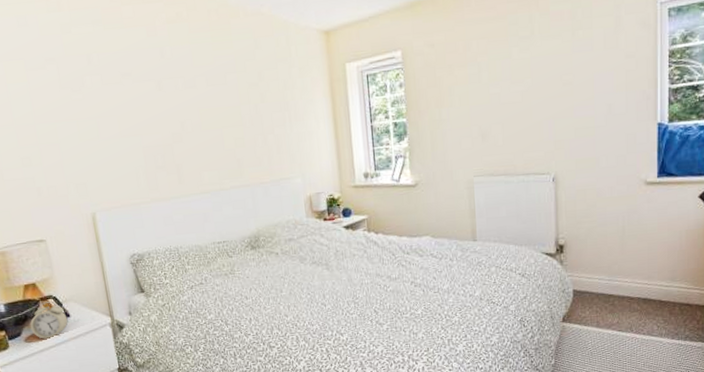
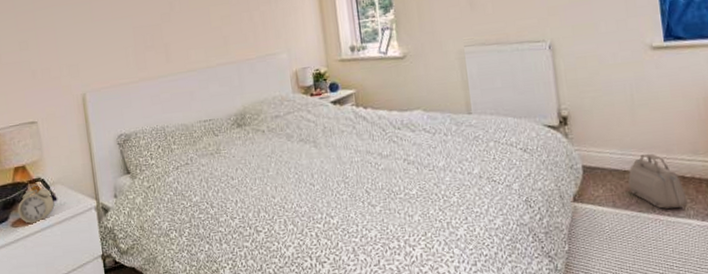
handbag: none [612,279,661,329] -> present [628,153,688,209]

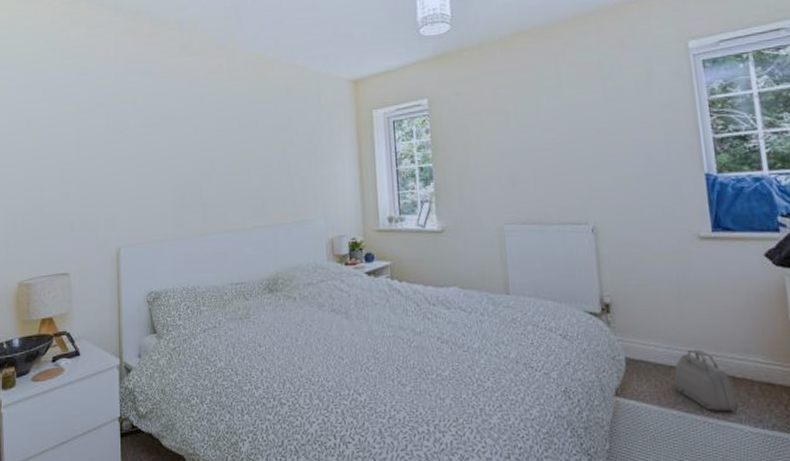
alarm clock: present [17,184,55,224] -> none [39,338,77,379]

